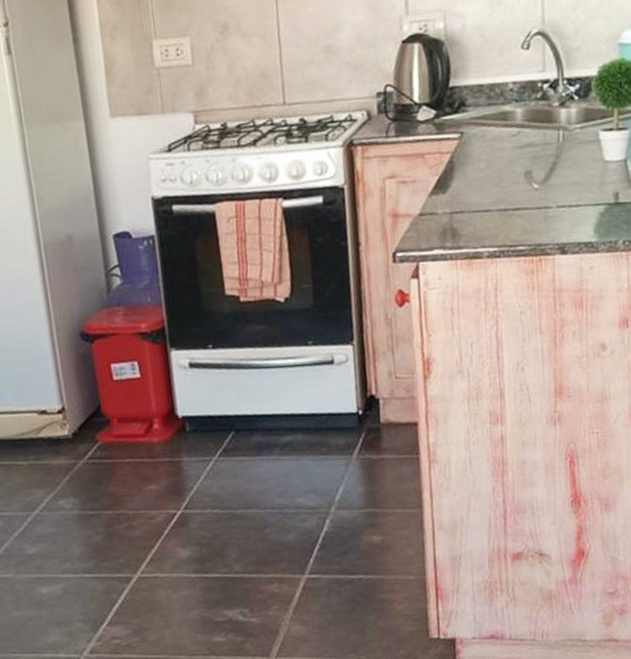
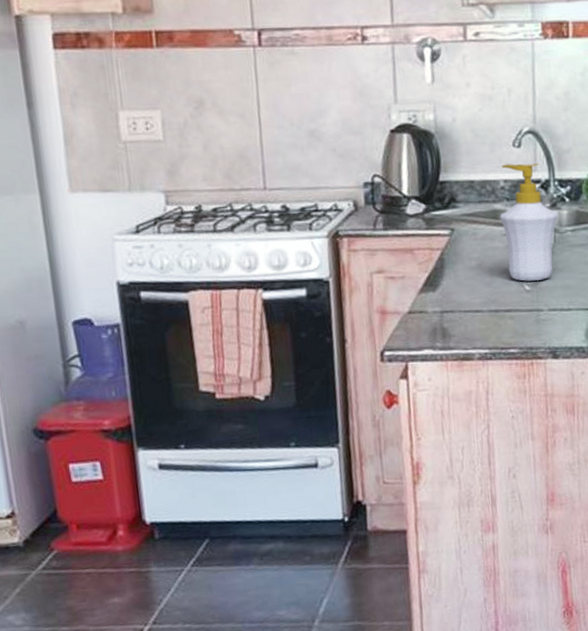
soap bottle: none [509,63,568,180] -> present [500,163,559,282]

